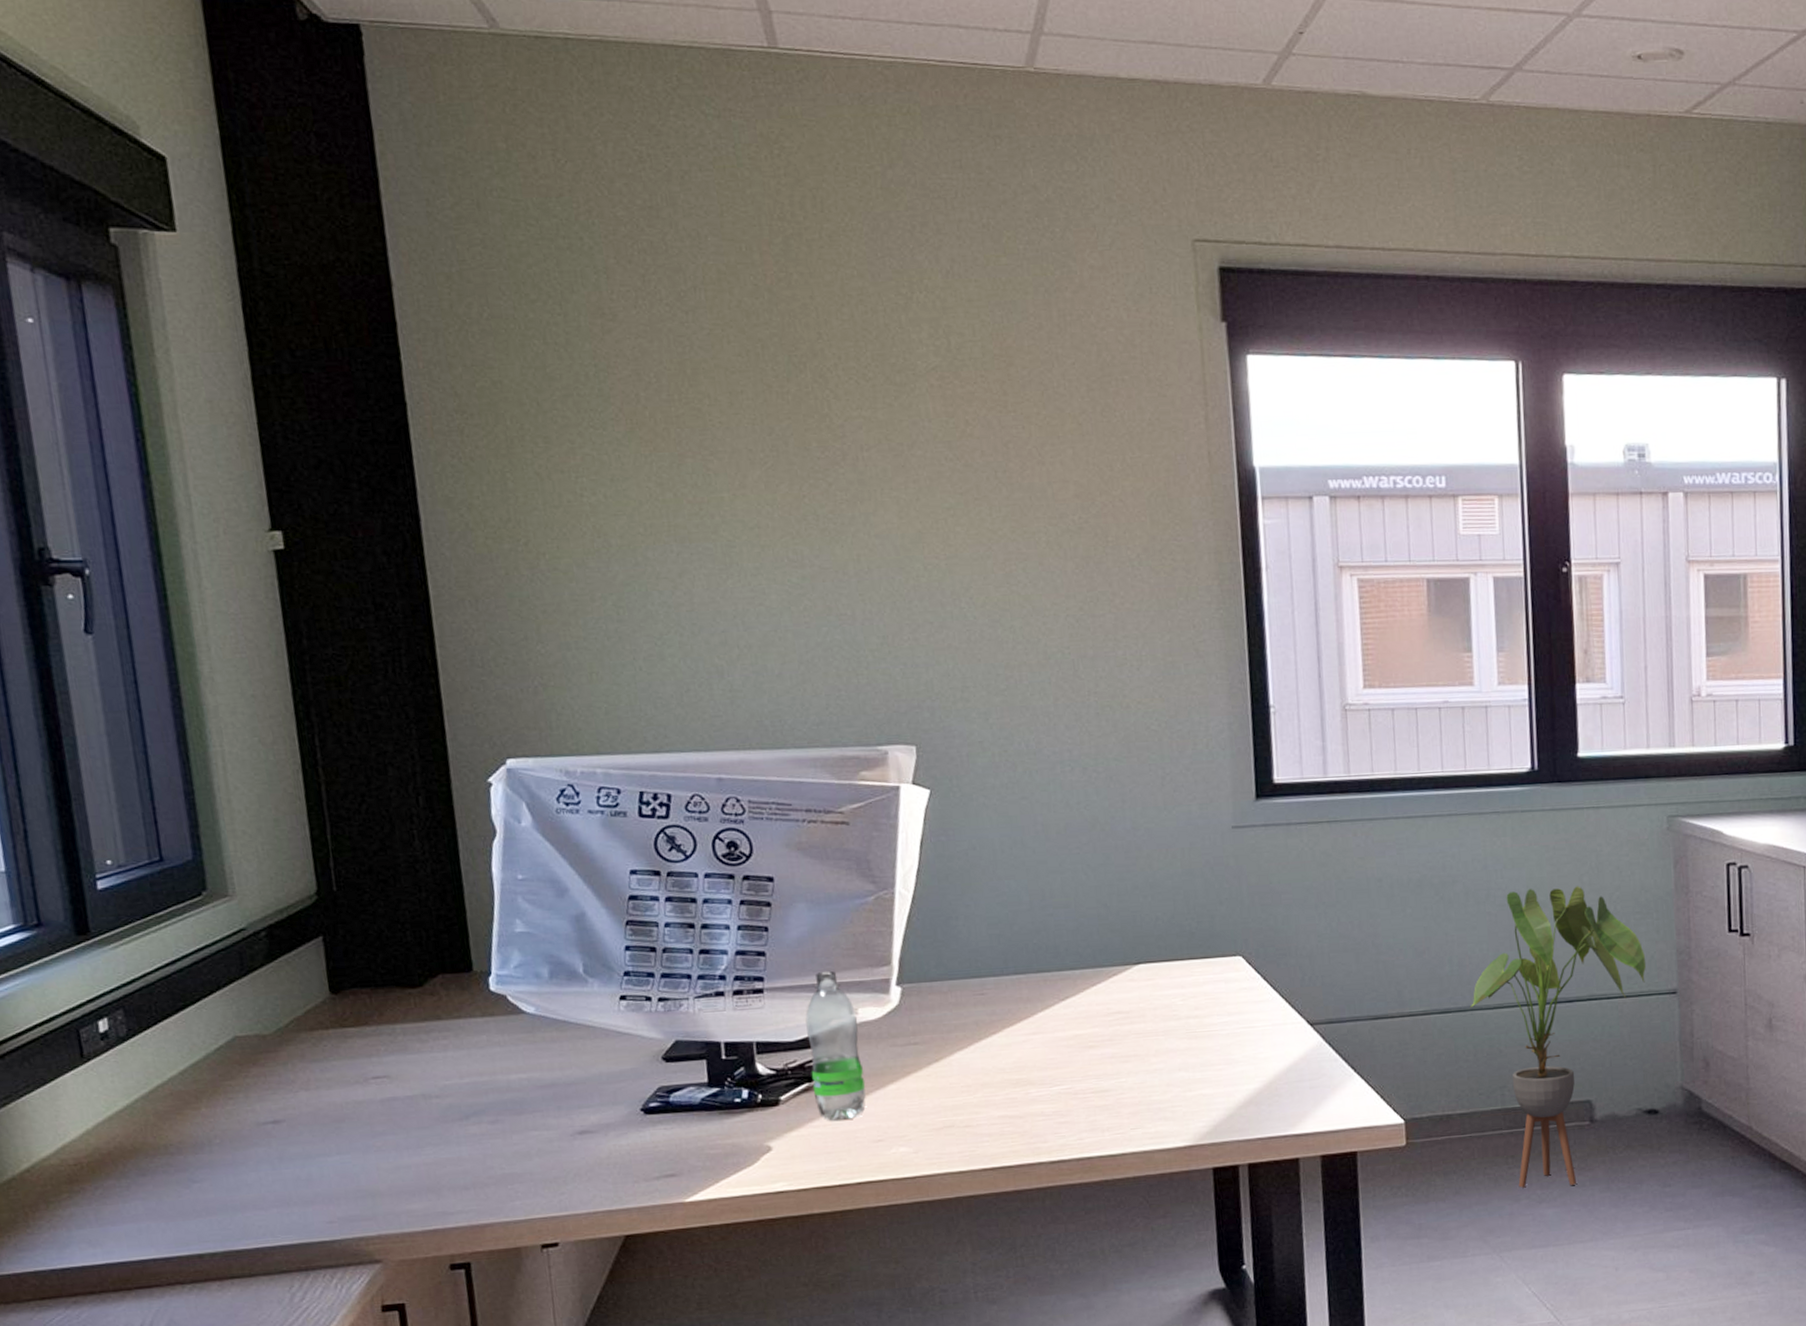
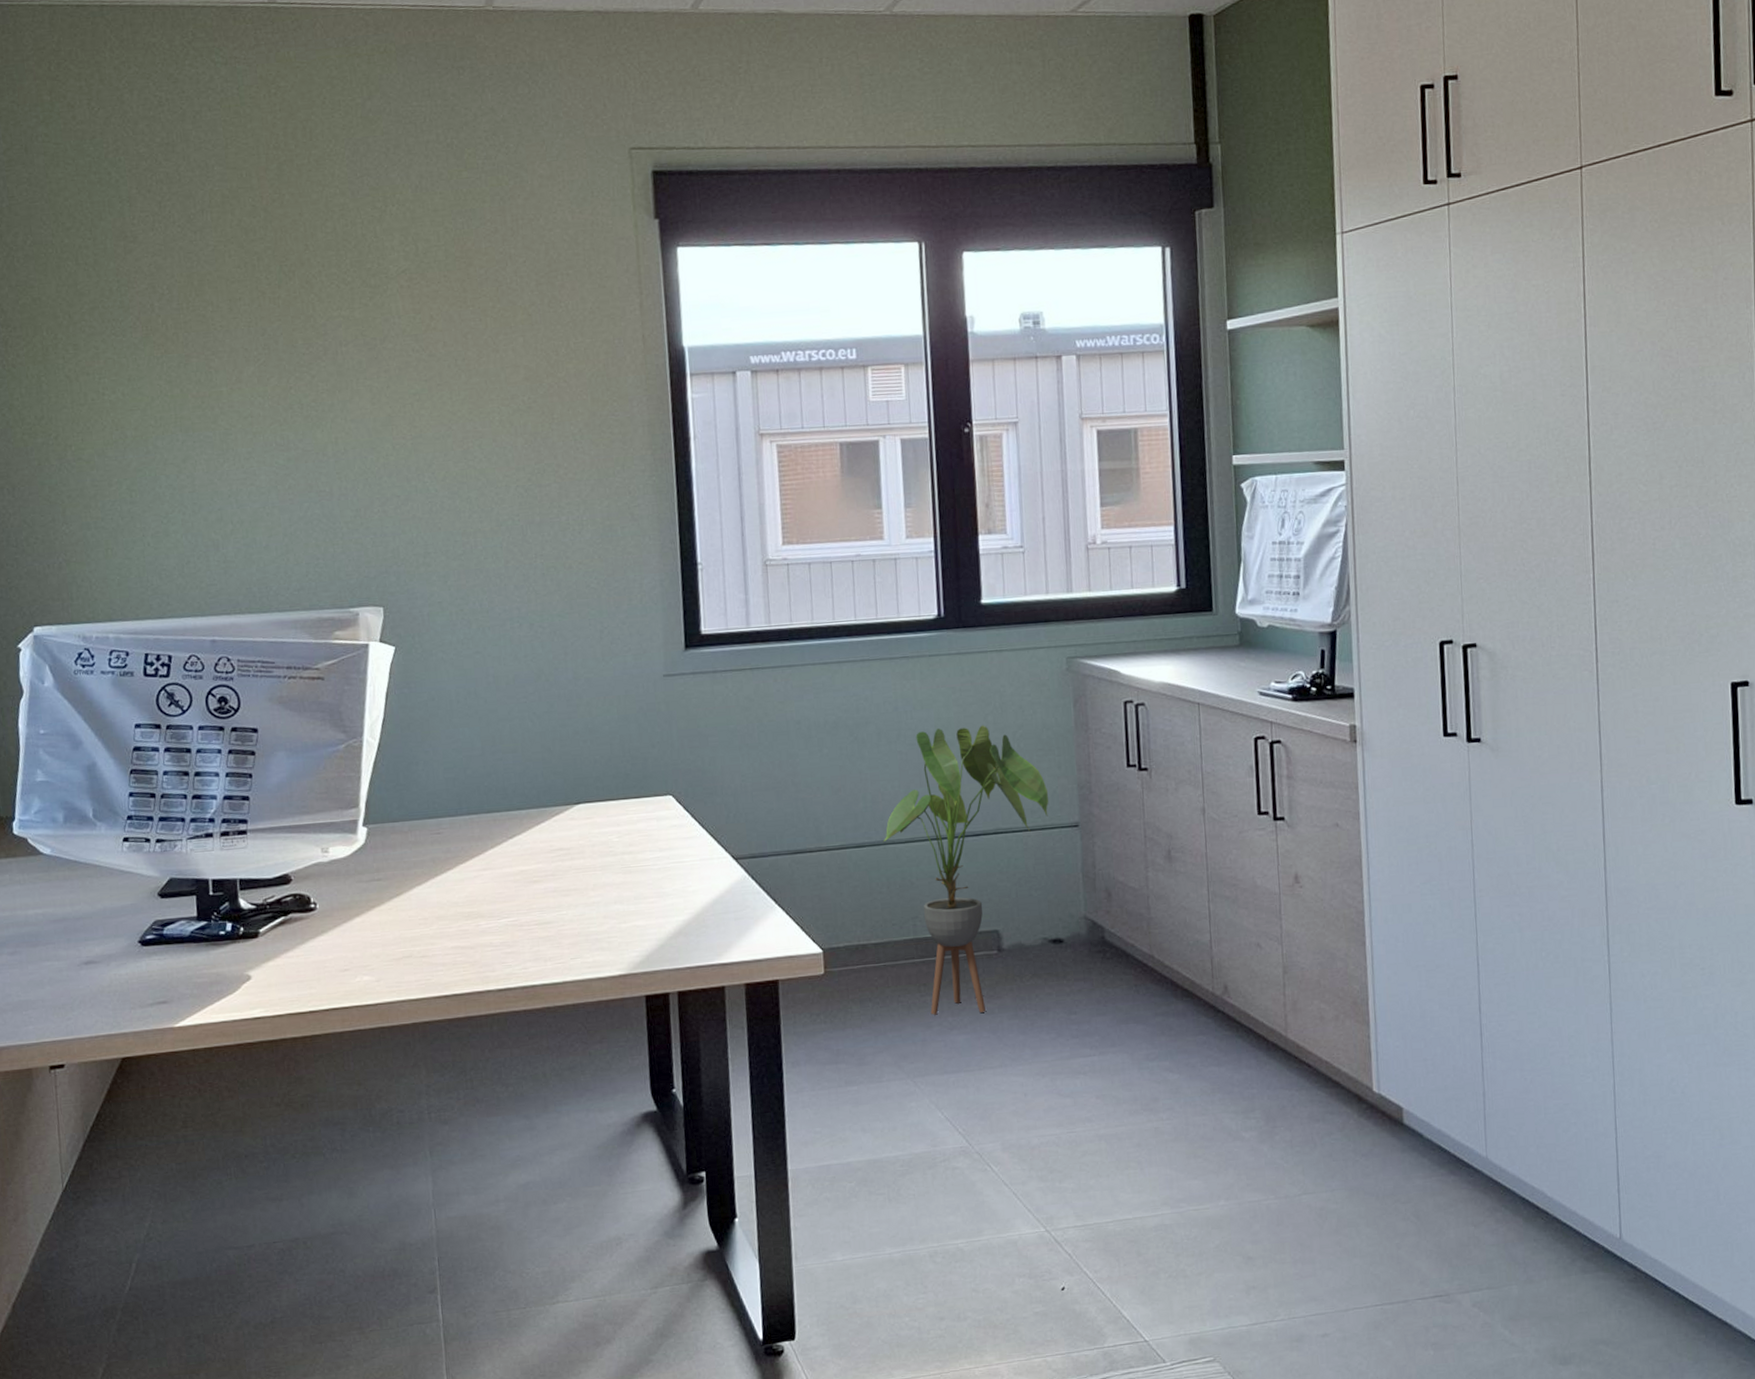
bottle: present [805,971,866,1122] -> none [282,813,335,953]

